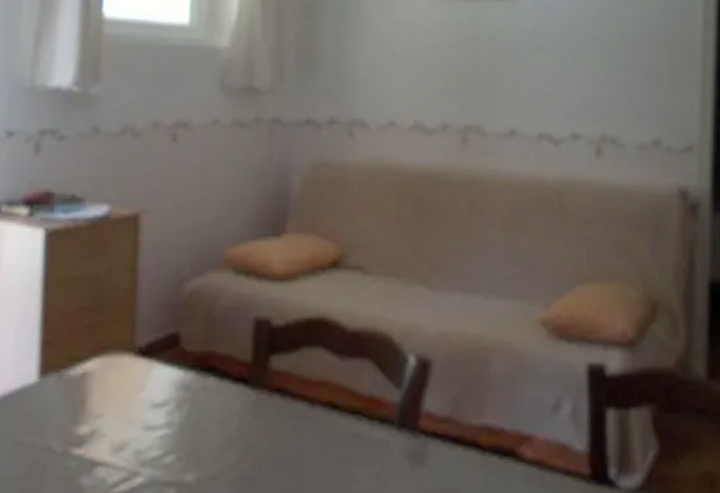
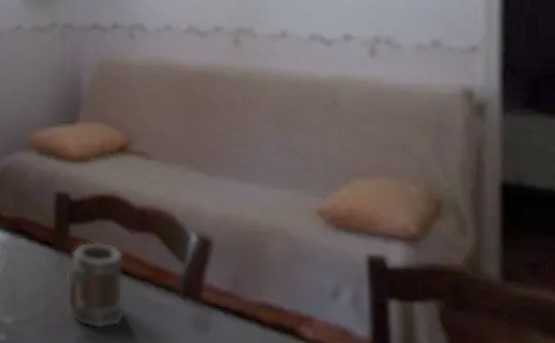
mug: none [262,373,333,476] -> present [66,241,126,330]

